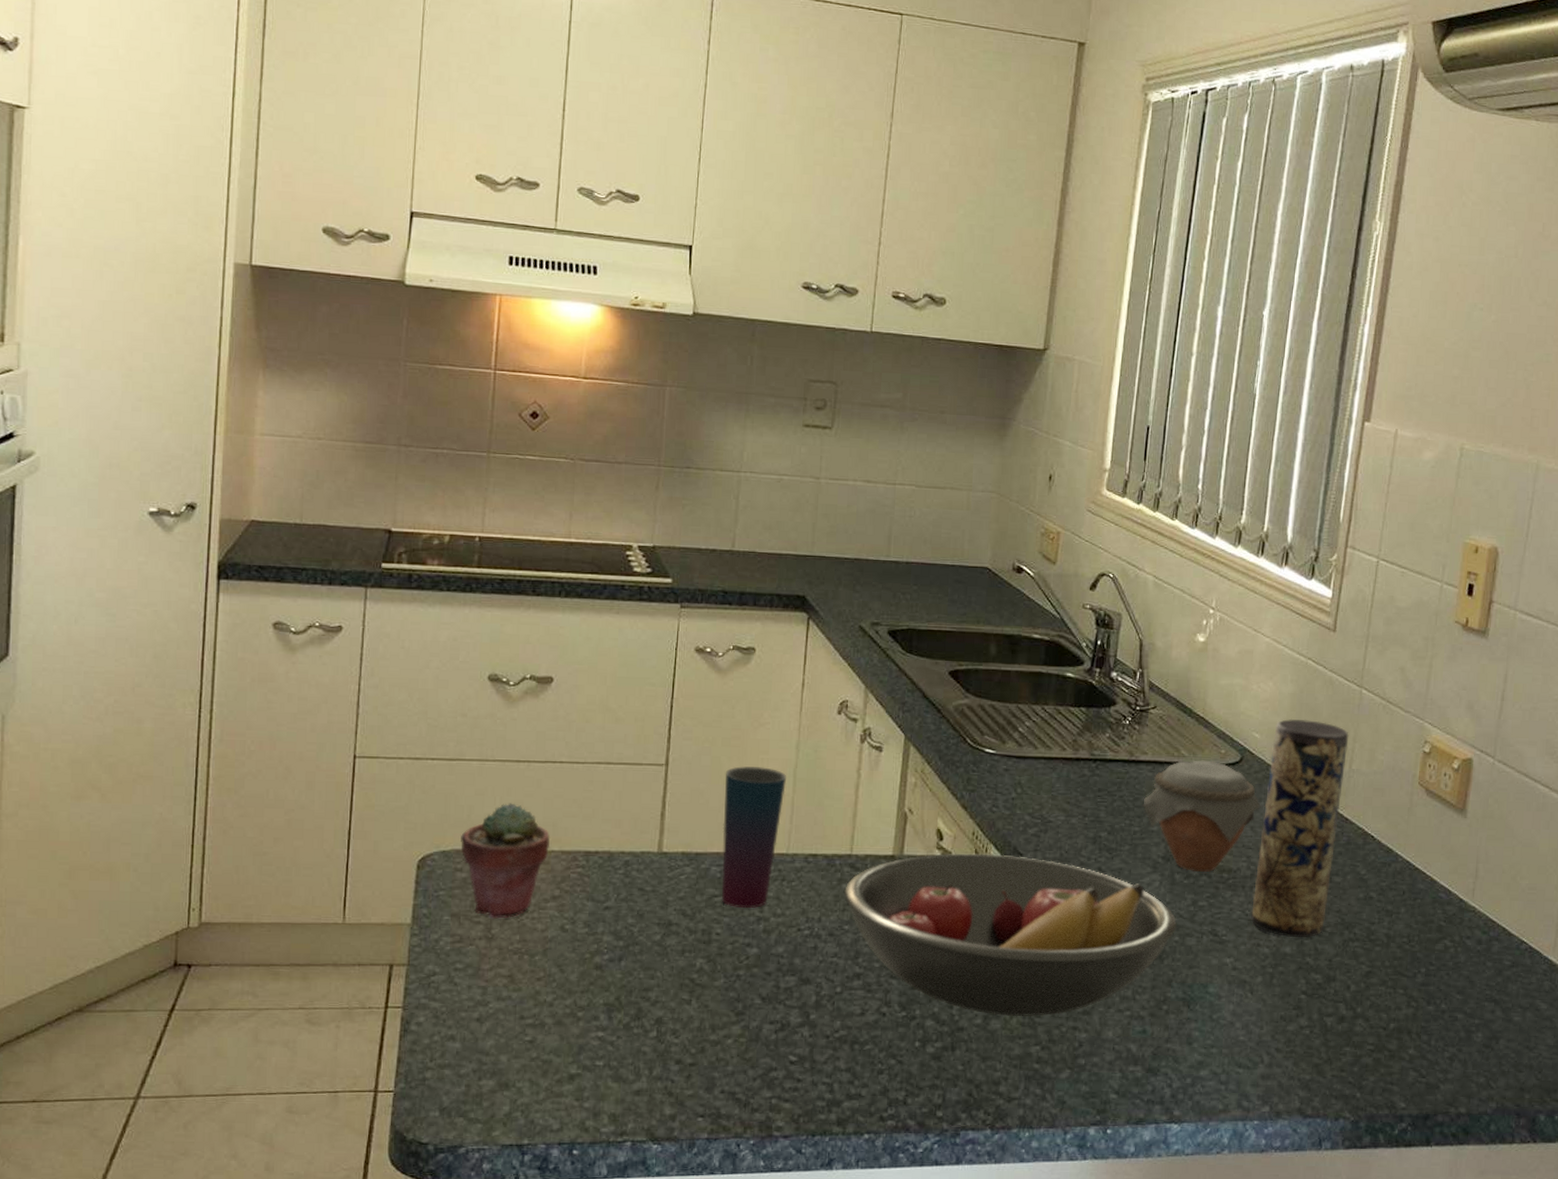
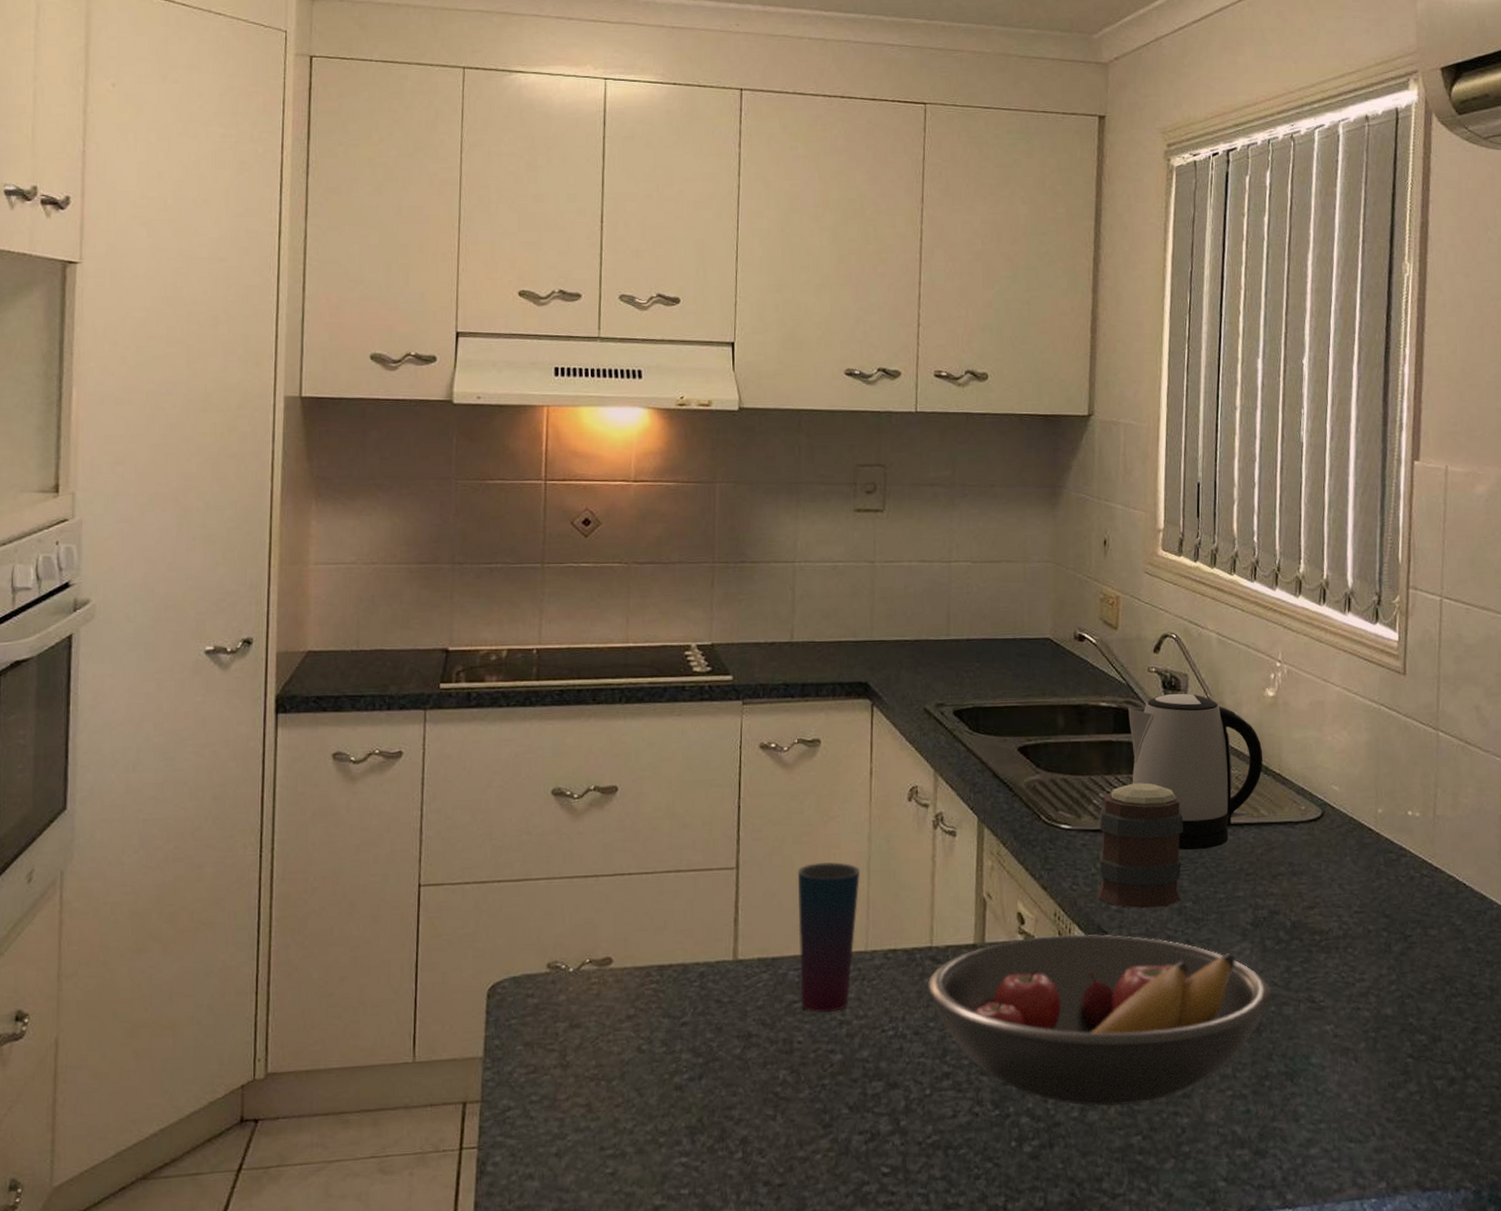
potted succulent: present [461,803,551,919] -> none [531,920,623,1045]
mug: none [1015,714,1105,835] -> present [1097,782,1183,909]
kettle: none [1058,631,1189,784] -> present [1128,693,1263,850]
jar: present [1143,760,1262,872] -> none [1226,818,1348,936]
vase: present [1251,718,1349,938] -> none [1348,767,1430,998]

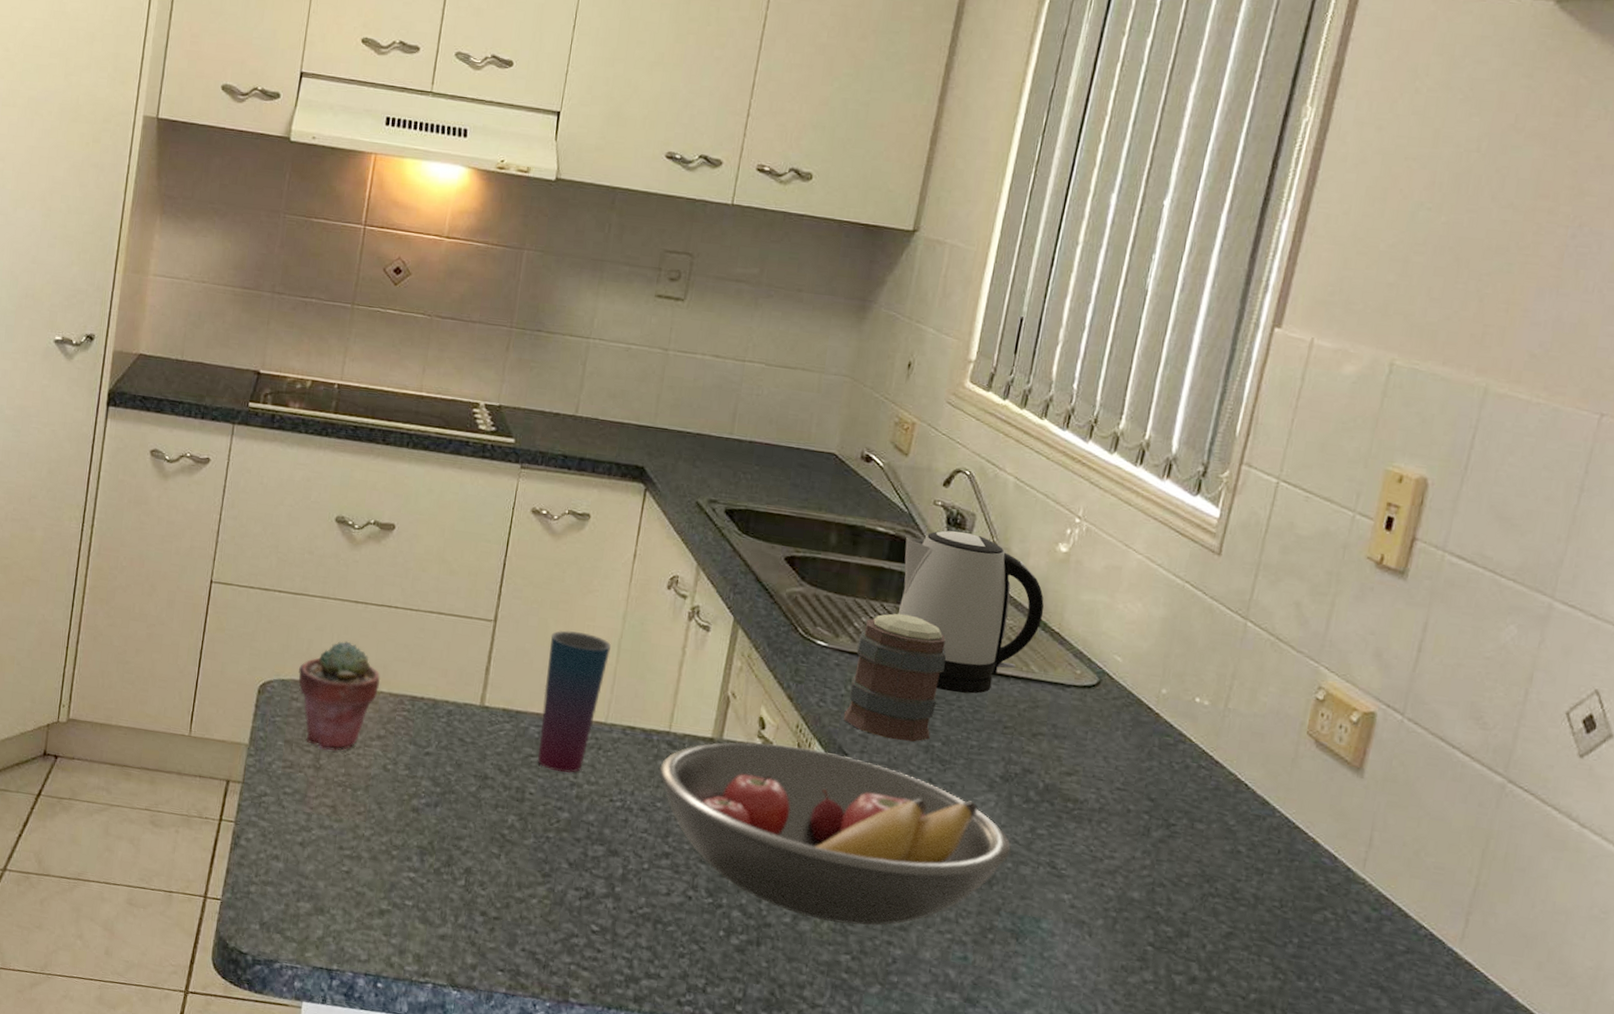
potted succulent: none [531,920,623,1045] -> present [298,641,381,751]

